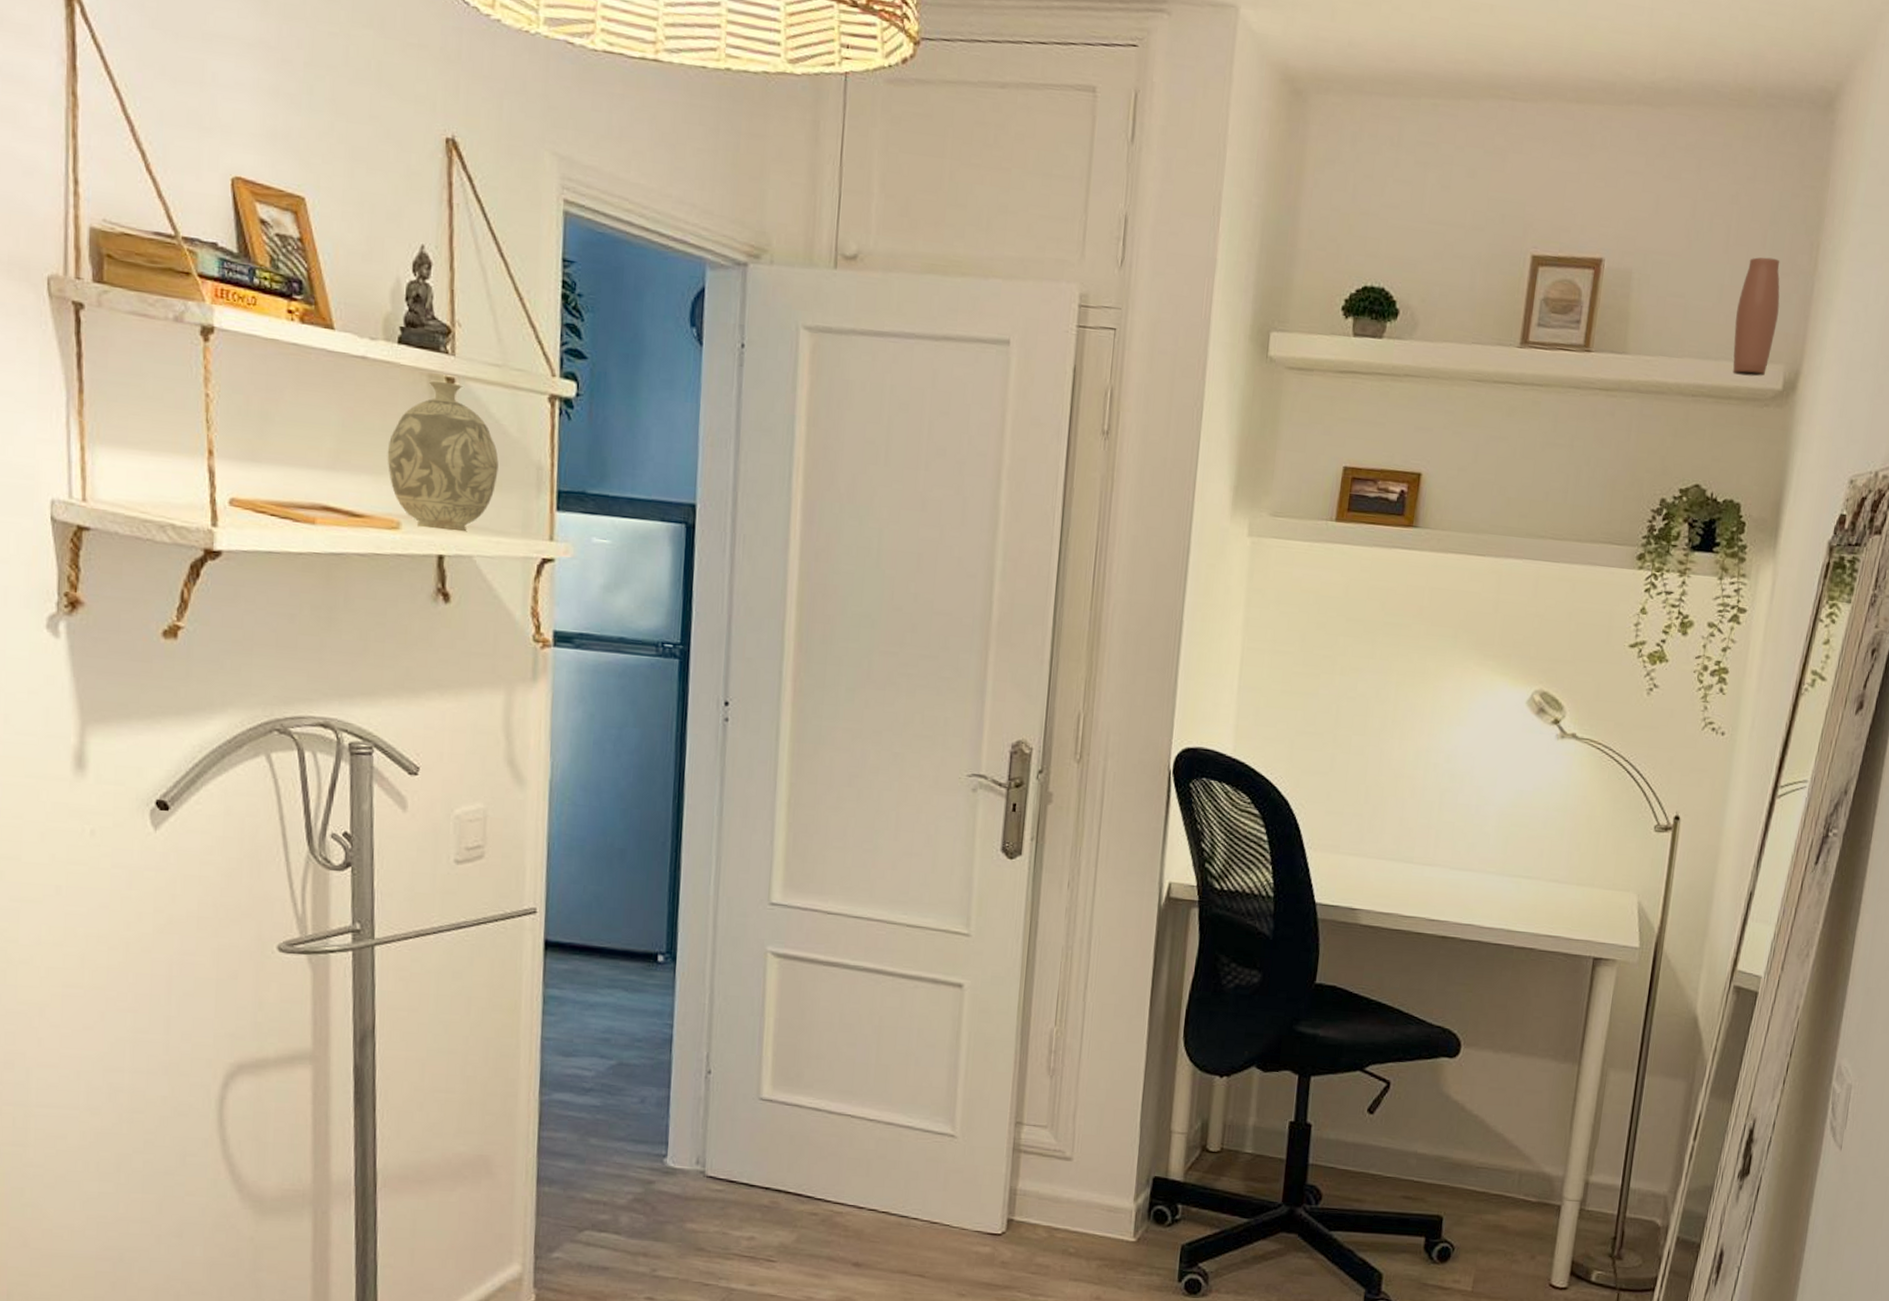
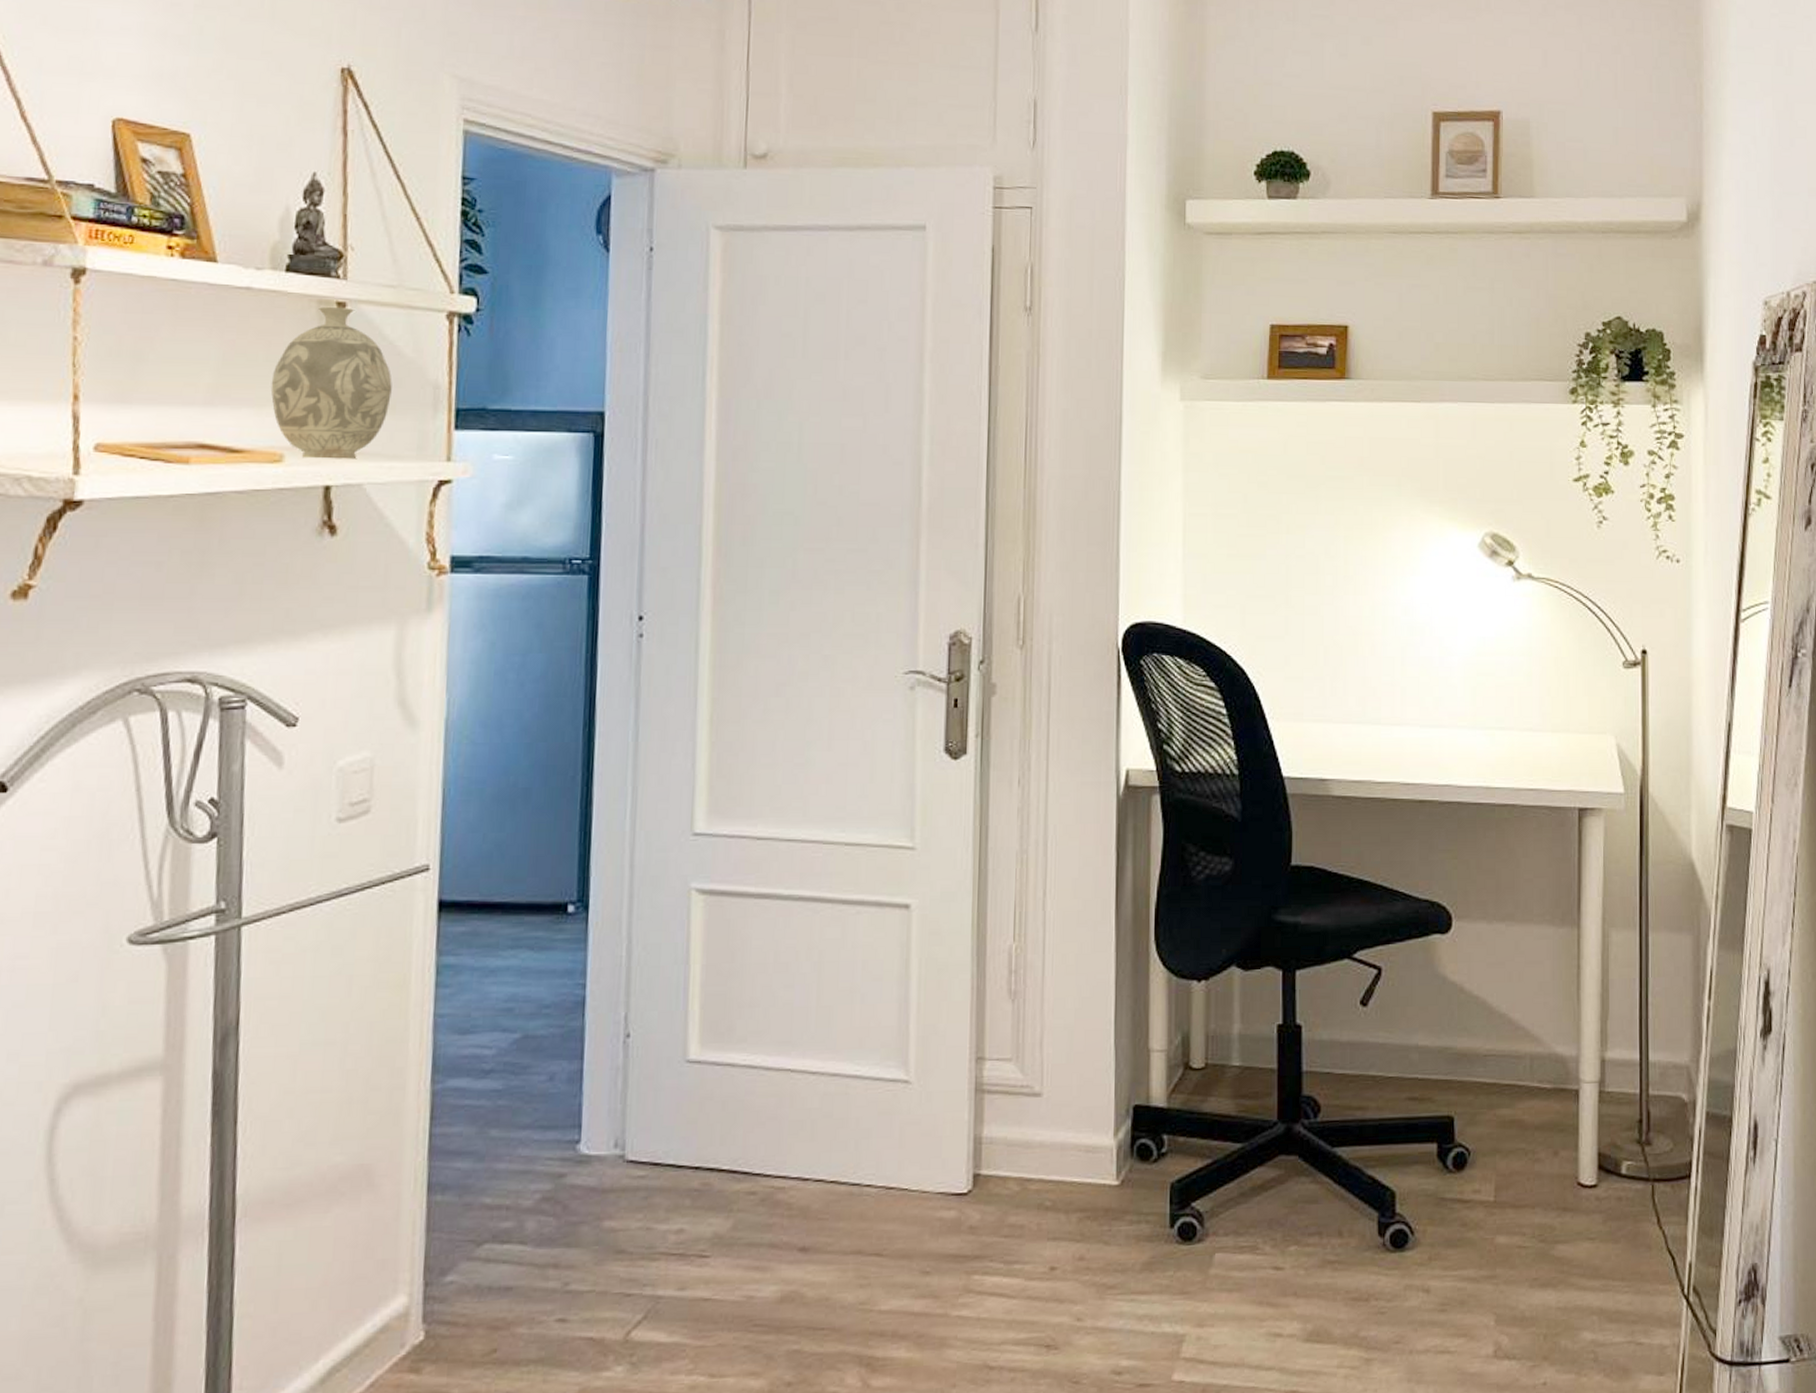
vase: present [1732,257,1780,377] -> none [1634,100,1673,211]

